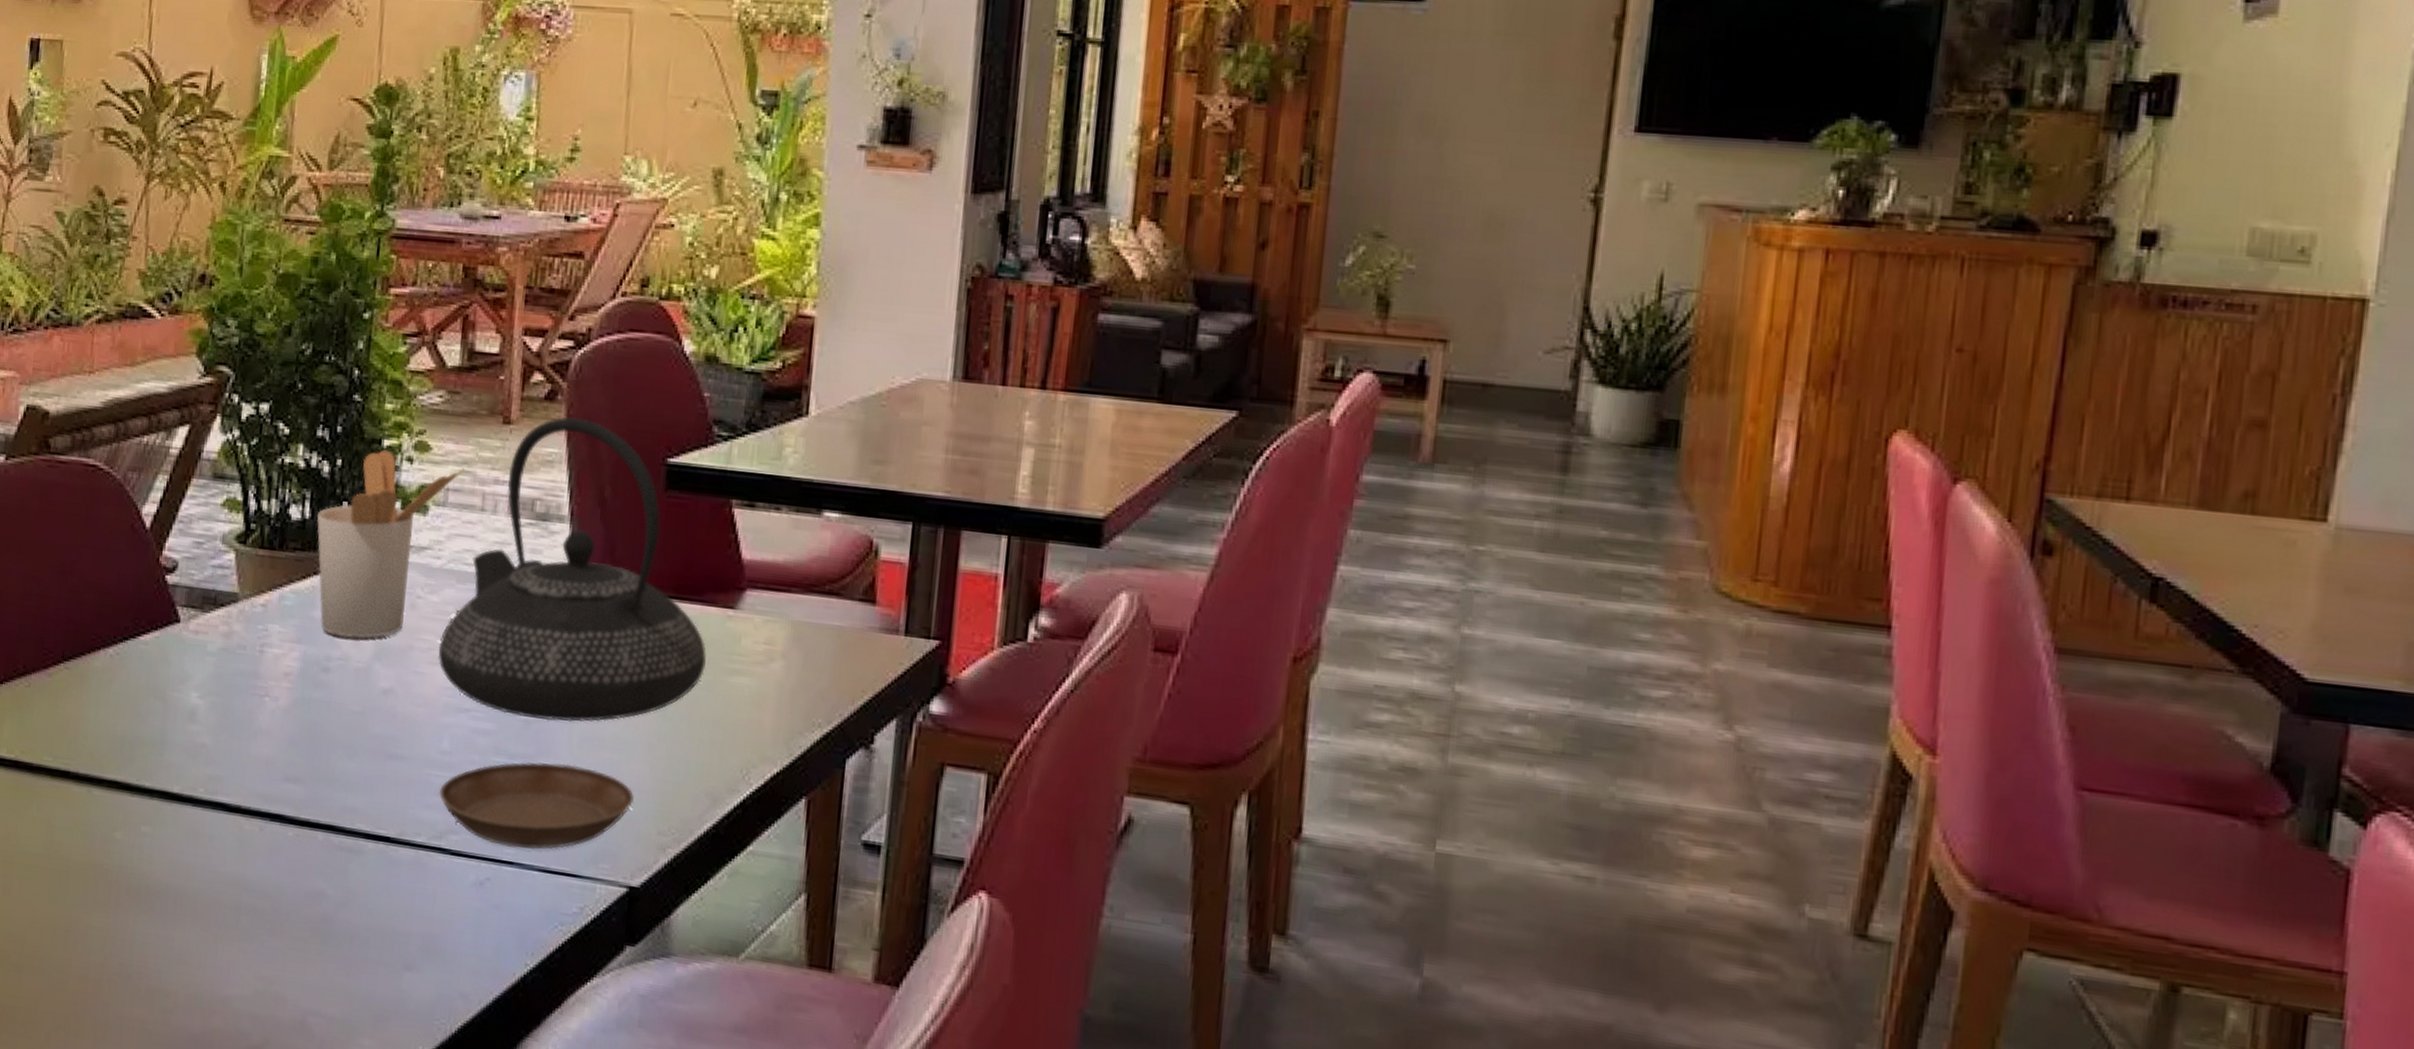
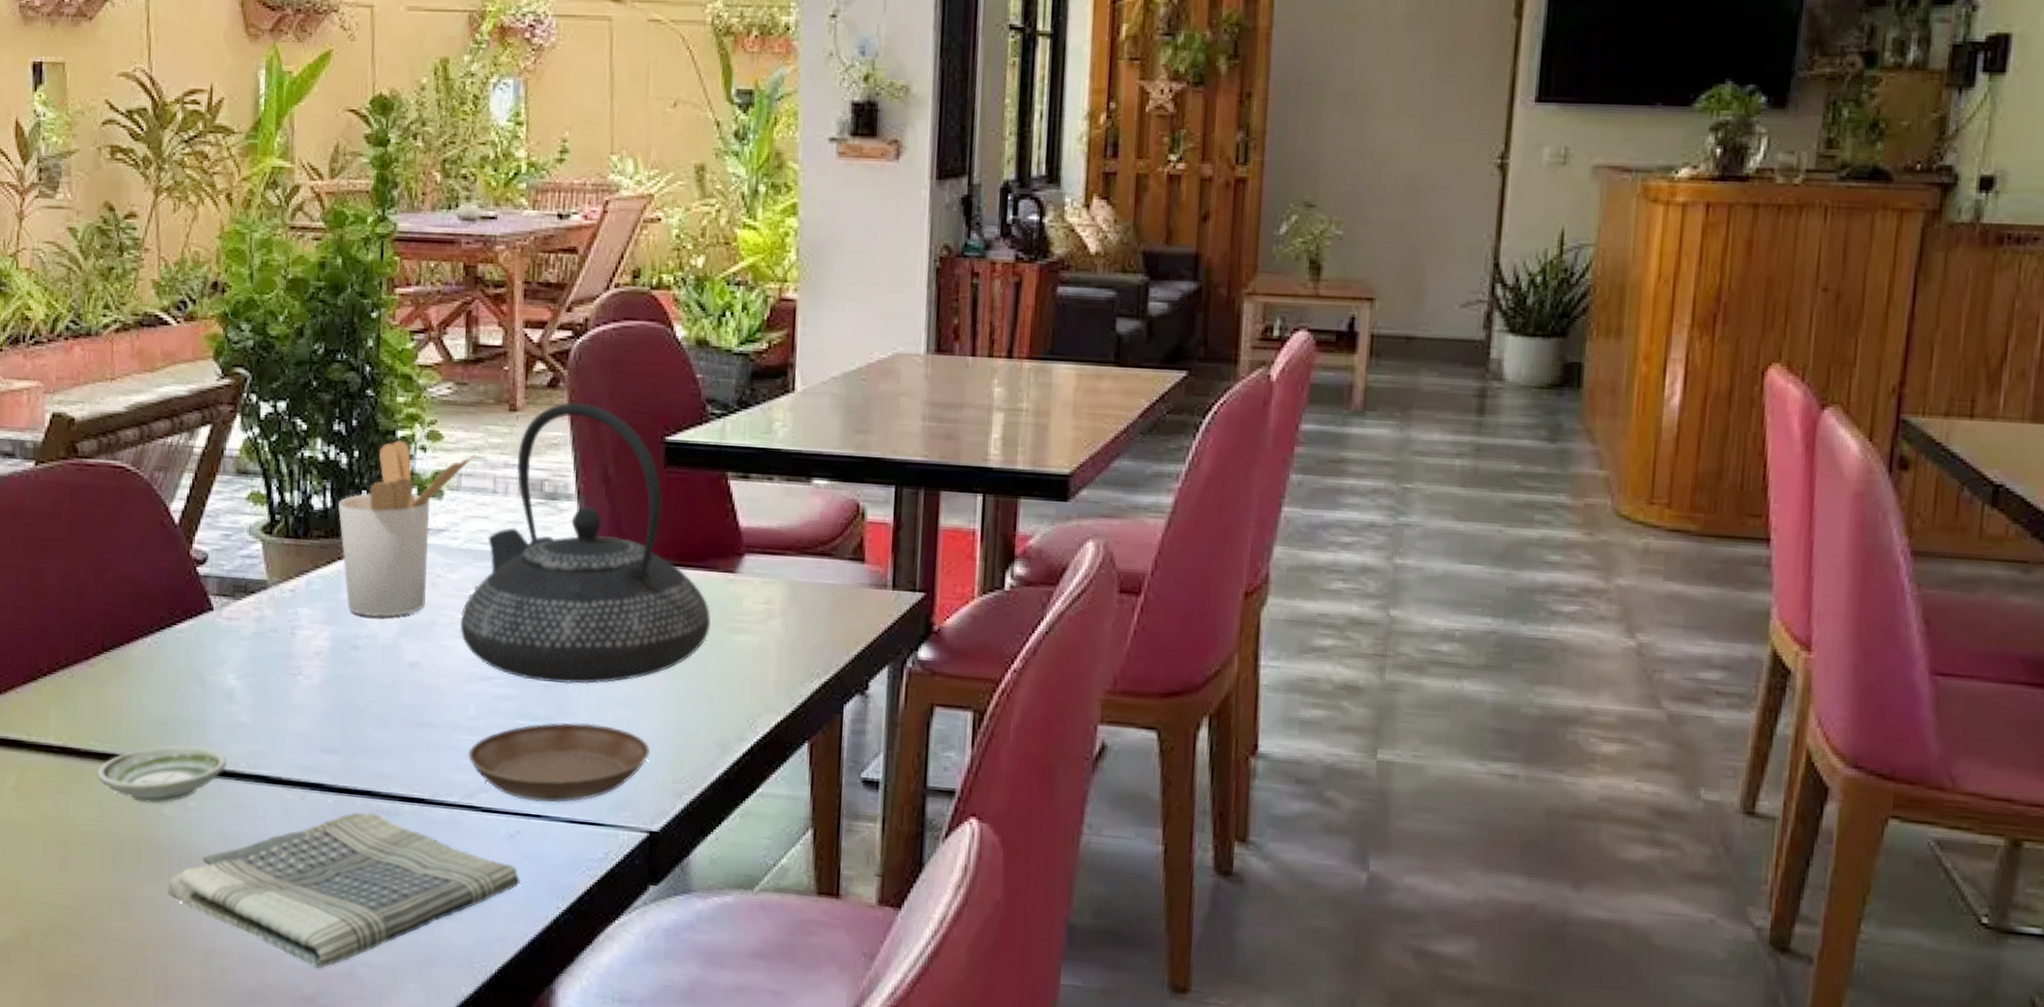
saucer: none [47,764,185,827] -> present [96,744,227,804]
dish towel: none [113,848,488,1016] -> present [167,813,520,969]

